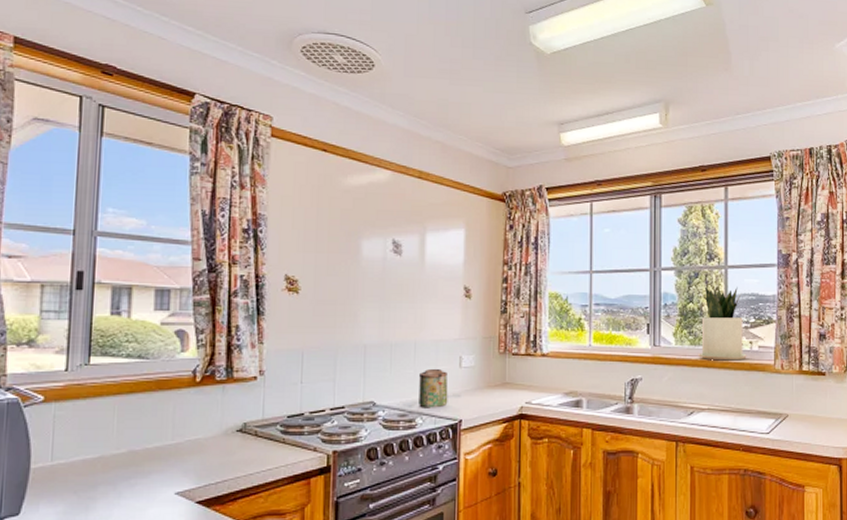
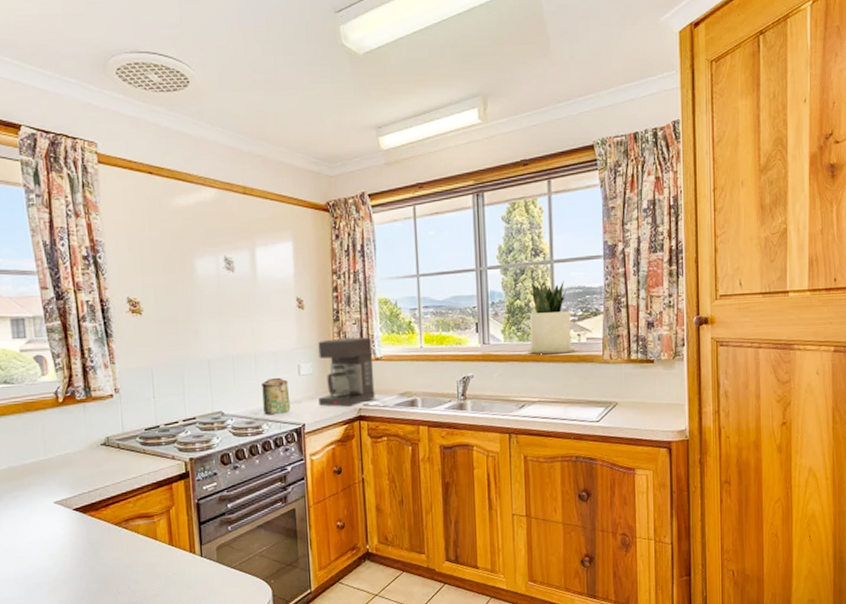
coffee maker: none [479,330,539,405] -> present [318,337,375,408]

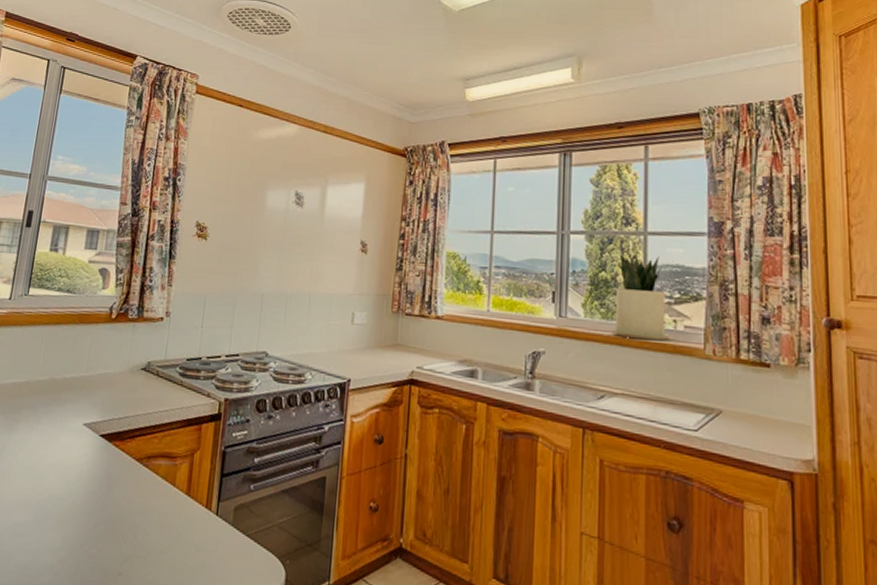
canister: present [262,377,291,415] -> none [309,322,339,365]
coffee maker: present [318,337,375,408] -> none [369,289,434,368]

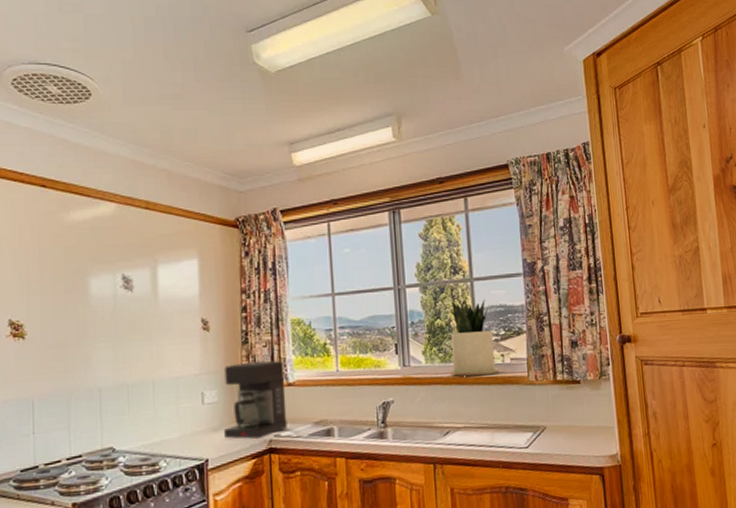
coffee maker: none [369,289,434,368] -> present [224,361,287,440]

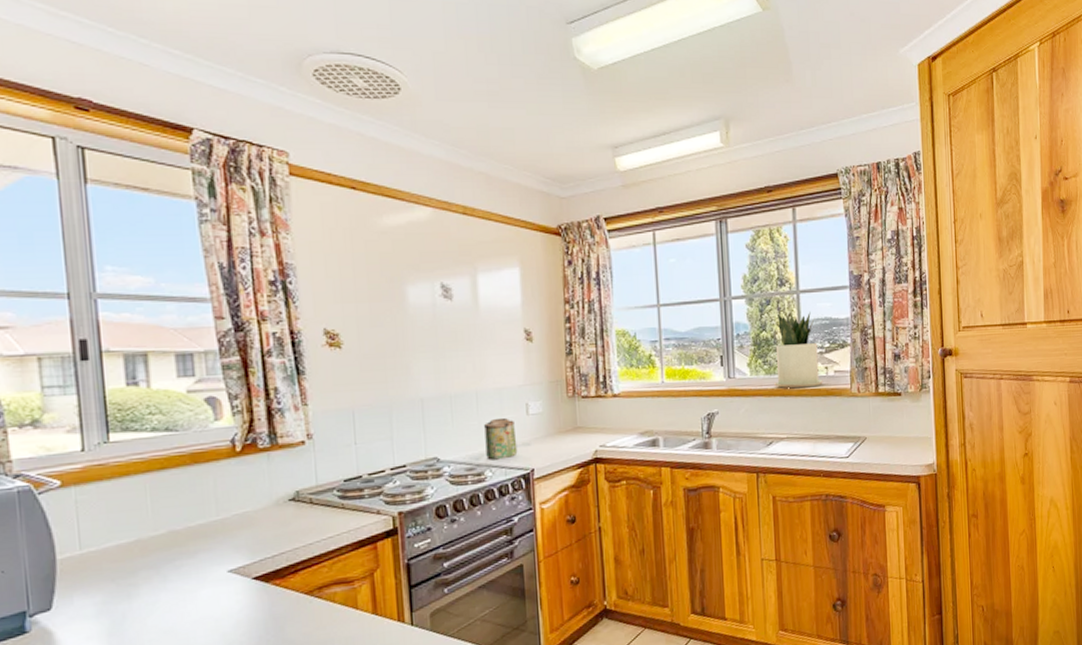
canister: none [160,407,192,450] -> present [484,417,518,460]
coffee maker: present [224,361,287,440] -> none [549,372,613,450]

